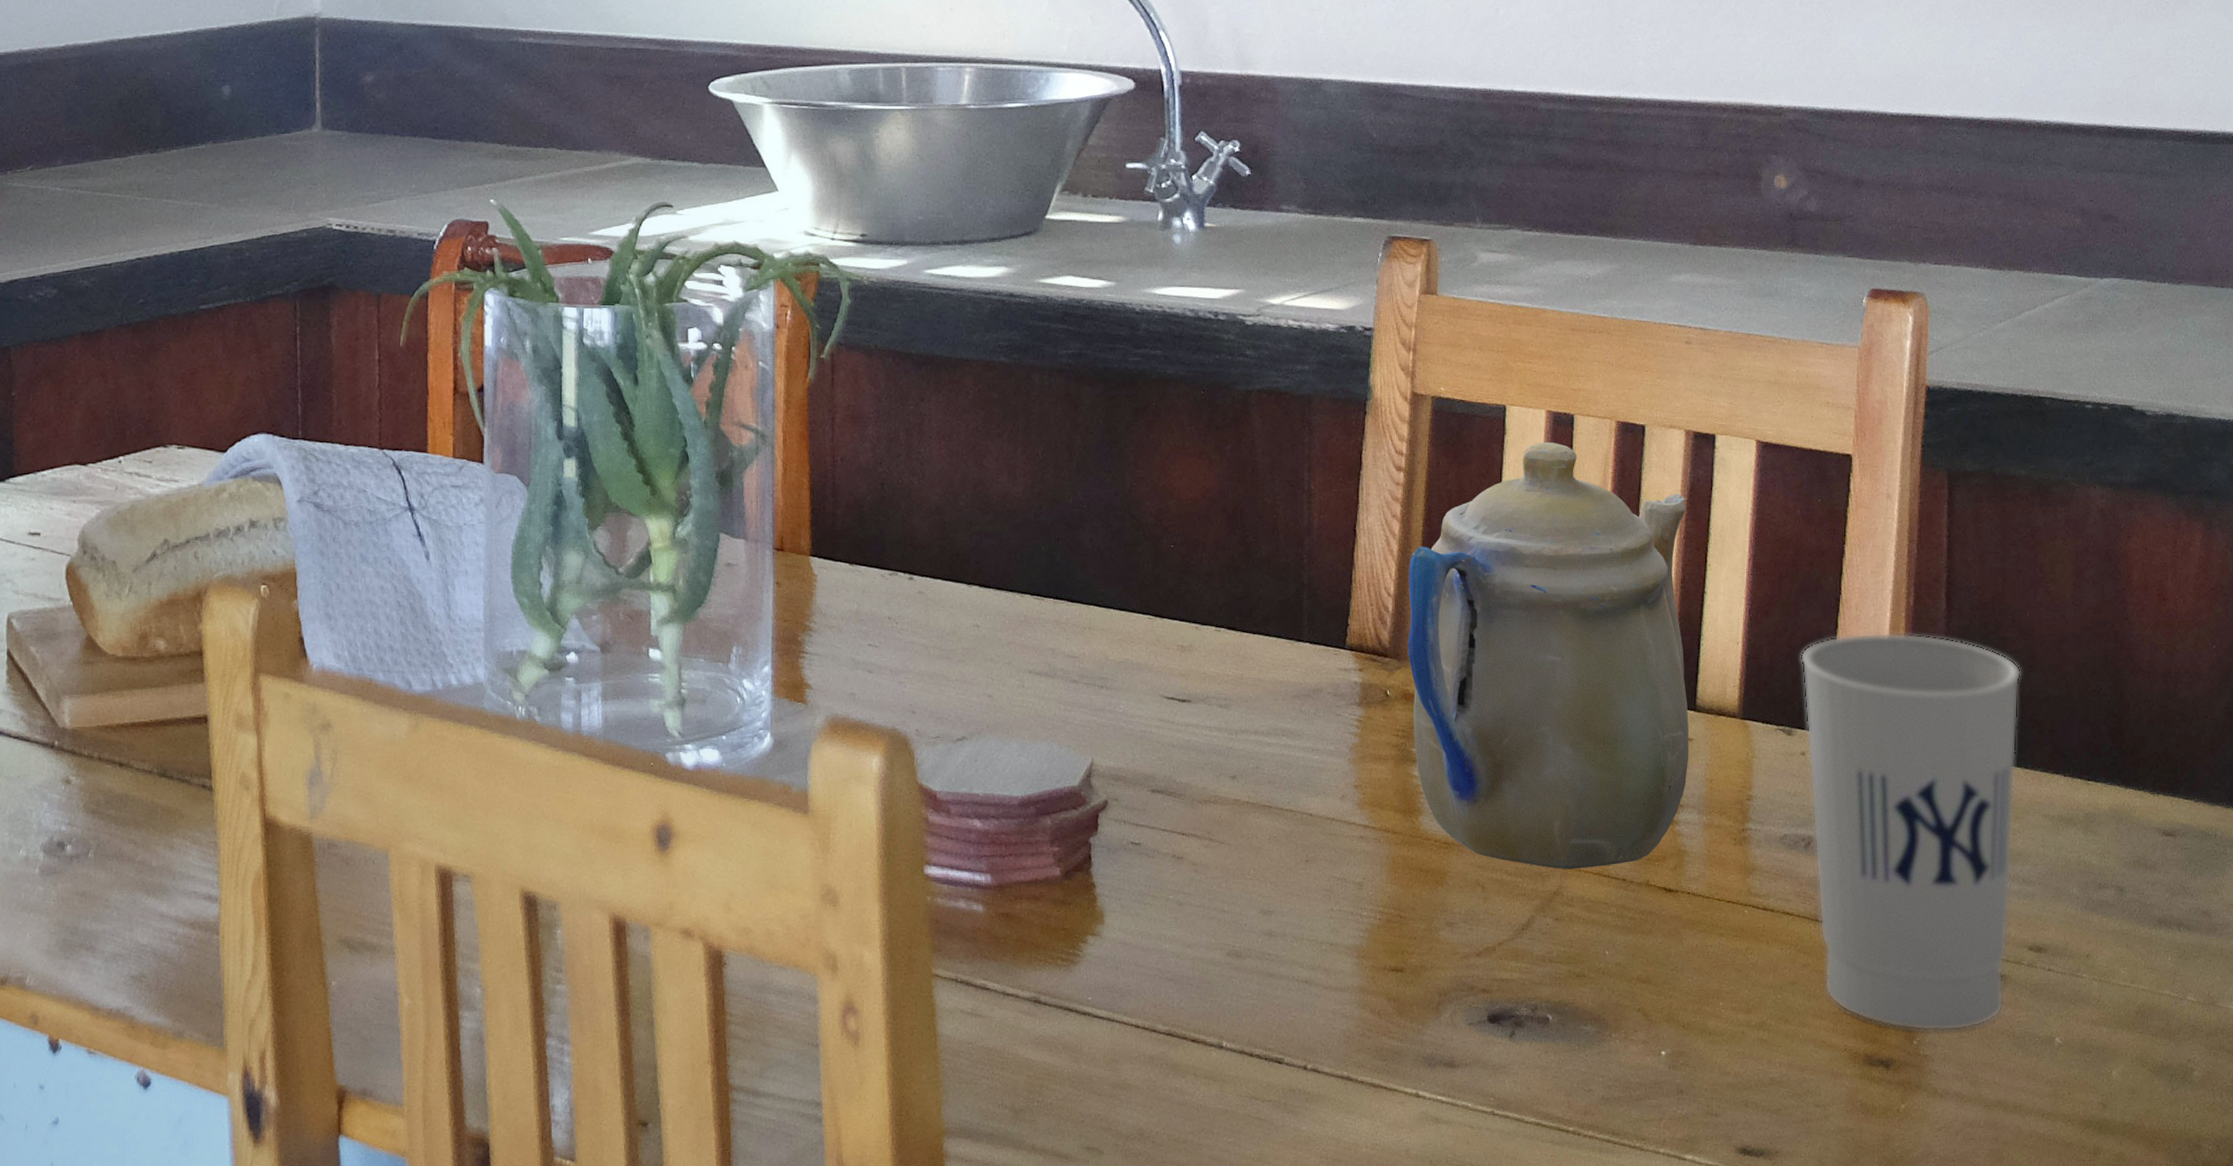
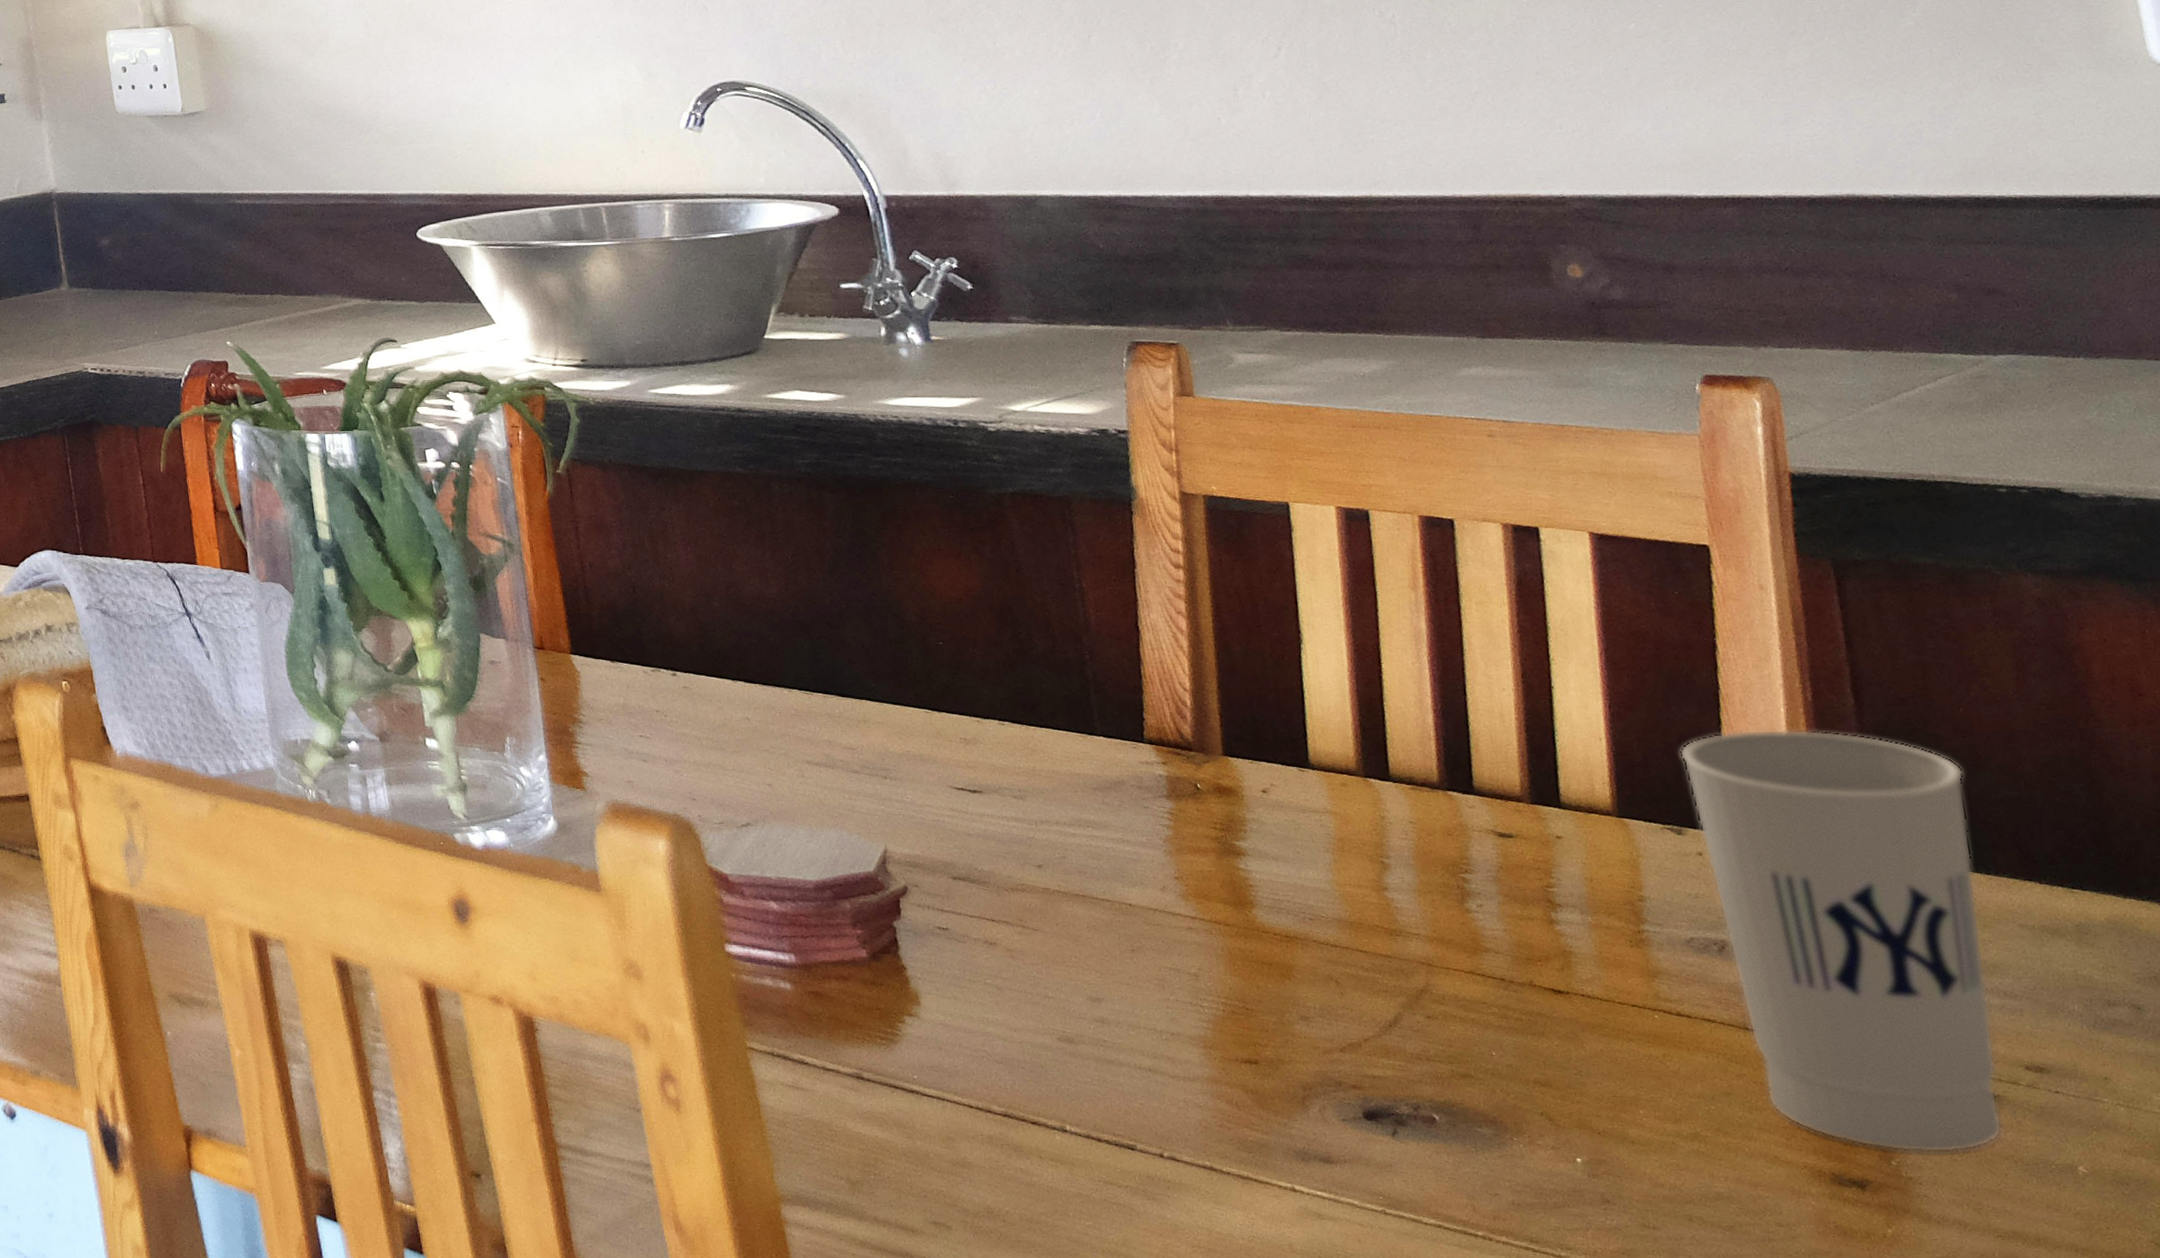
teapot: present [1407,441,1689,870] -> none [1203,537,1562,967]

